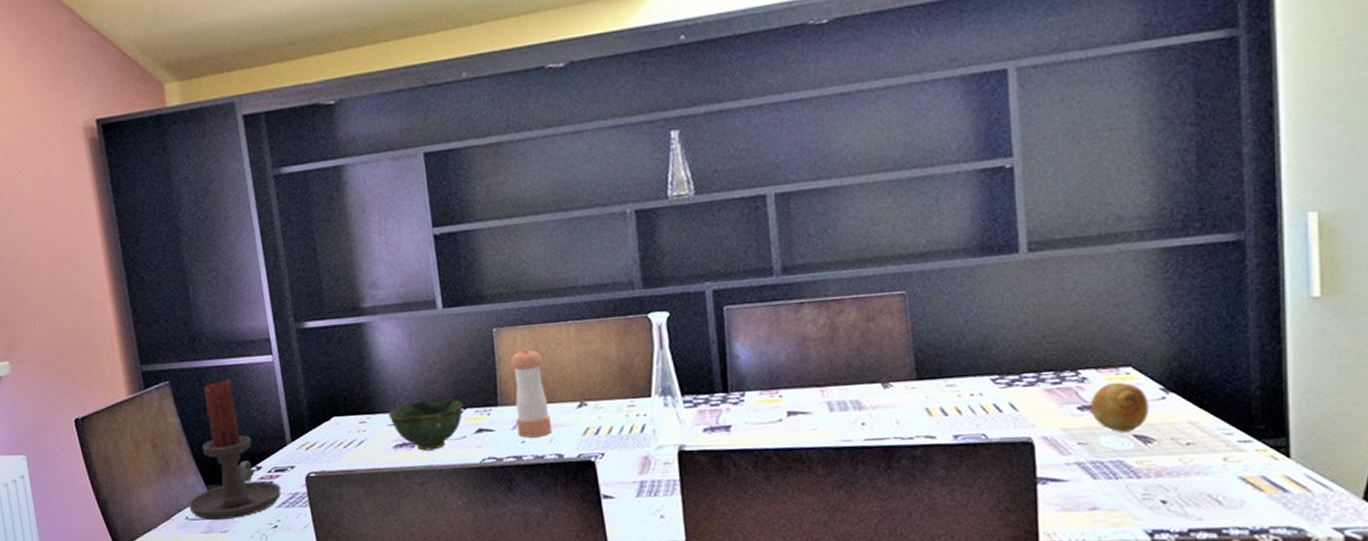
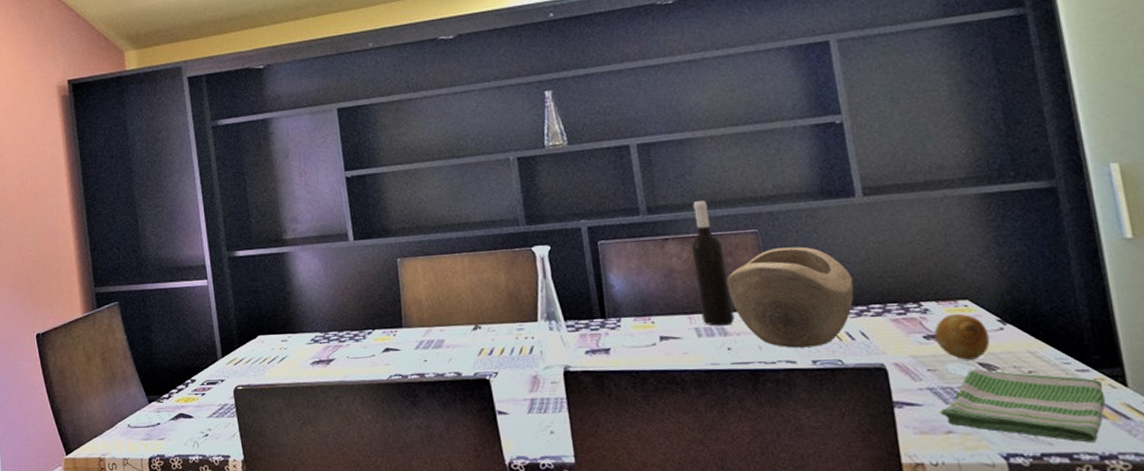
candle holder: present [187,379,282,520] -> none [130,301,212,428]
bowl: present [388,398,464,451] -> none [306,320,373,368]
pepper shaker: present [510,348,553,438] -> none [412,276,451,357]
wine bottle: none [829,259,872,400] -> present [690,201,735,326]
decorative bowl: none [866,310,1008,422] -> present [726,246,854,348]
dish towel: none [1085,441,1265,516] -> present [939,368,1106,442]

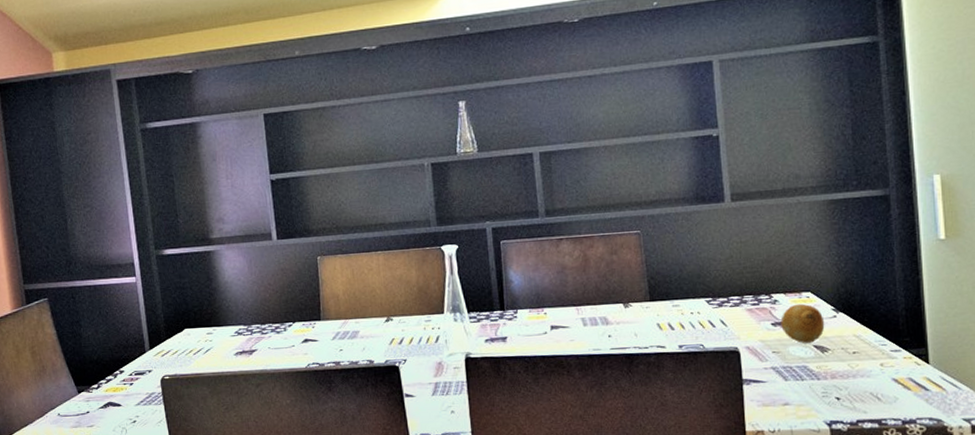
wine bottle: present [690,201,735,326] -> none [582,204,616,316]
decorative bowl: present [726,246,854,348] -> none [611,246,718,335]
dish towel: present [939,368,1106,442] -> none [779,350,911,410]

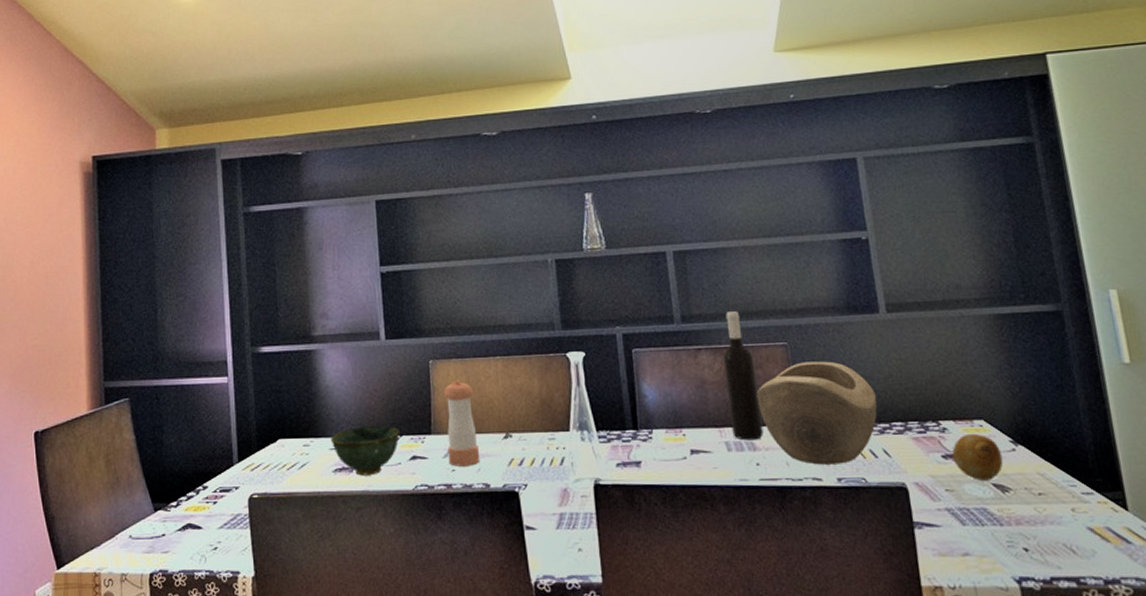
bowl: none [230,314,293,358] -> present [330,425,401,476]
pepper shaker: none [331,273,365,347] -> present [443,380,481,467]
wine bottle: none [582,204,616,316] -> present [722,311,764,441]
decorative bowl: none [611,246,718,335] -> present [756,361,878,465]

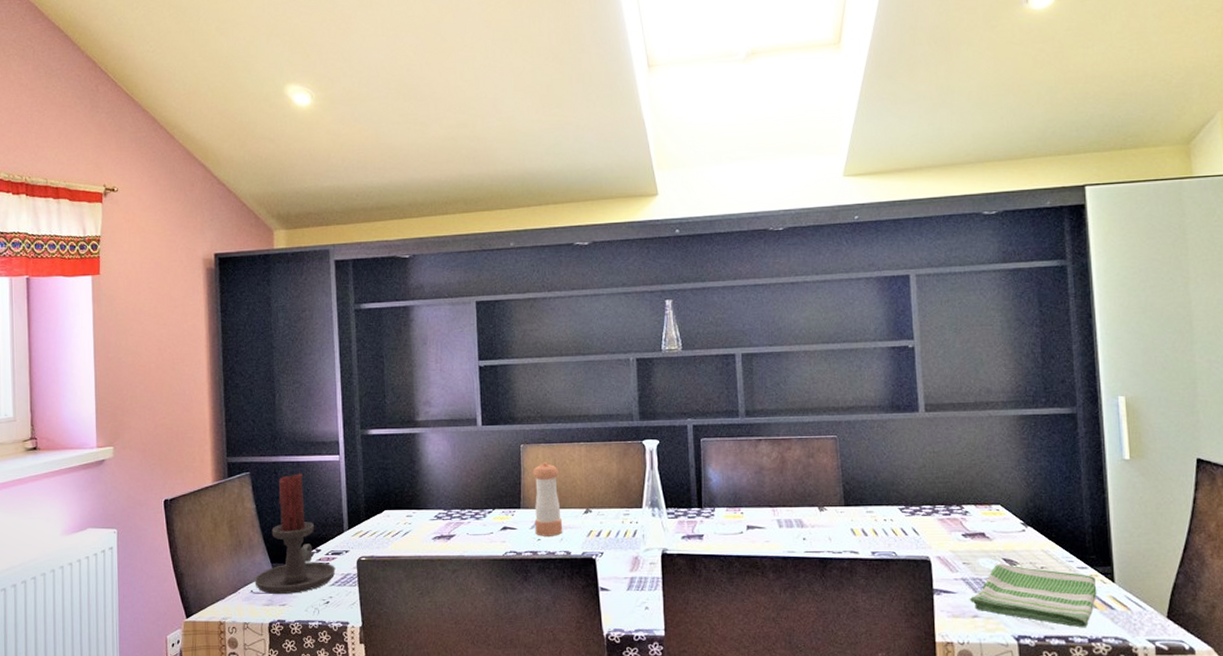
candle holder: none [132,398,224,539] -> present [253,473,336,594]
bowl: present [330,425,401,476] -> none [430,500,493,543]
wine bottle: present [722,311,764,441] -> none [780,408,811,519]
decorative bowl: present [756,361,878,465] -> none [807,452,911,540]
fruit: present [952,433,1004,481] -> none [971,516,1014,556]
dish towel: none [956,489,1109,566] -> present [969,563,1097,627]

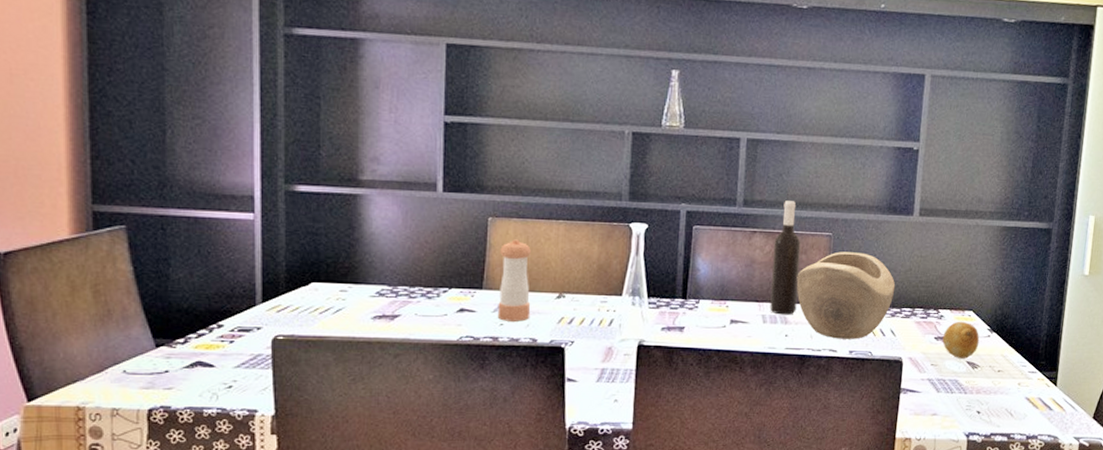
candle holder: present [253,473,336,594] -> none [127,231,243,376]
wine bottle: none [780,408,811,519] -> present [770,201,801,315]
decorative bowl: none [807,452,911,540] -> present [796,252,896,339]
dish towel: present [969,563,1097,627] -> none [931,366,1042,425]
fruit: none [971,516,1014,556] -> present [942,321,980,359]

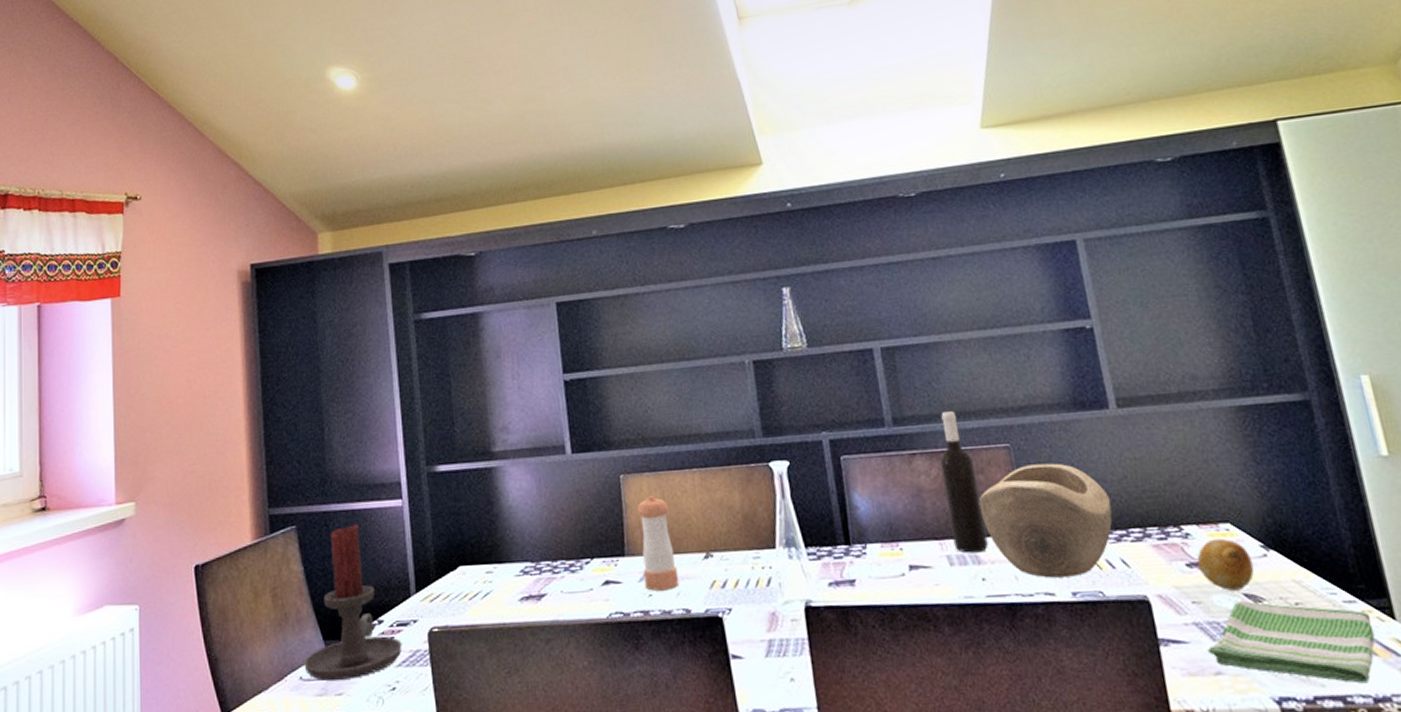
candle holder: none [127,231,243,376] -> present [303,524,402,681]
dish towel: none [931,366,1042,425] -> present [1207,600,1375,683]

